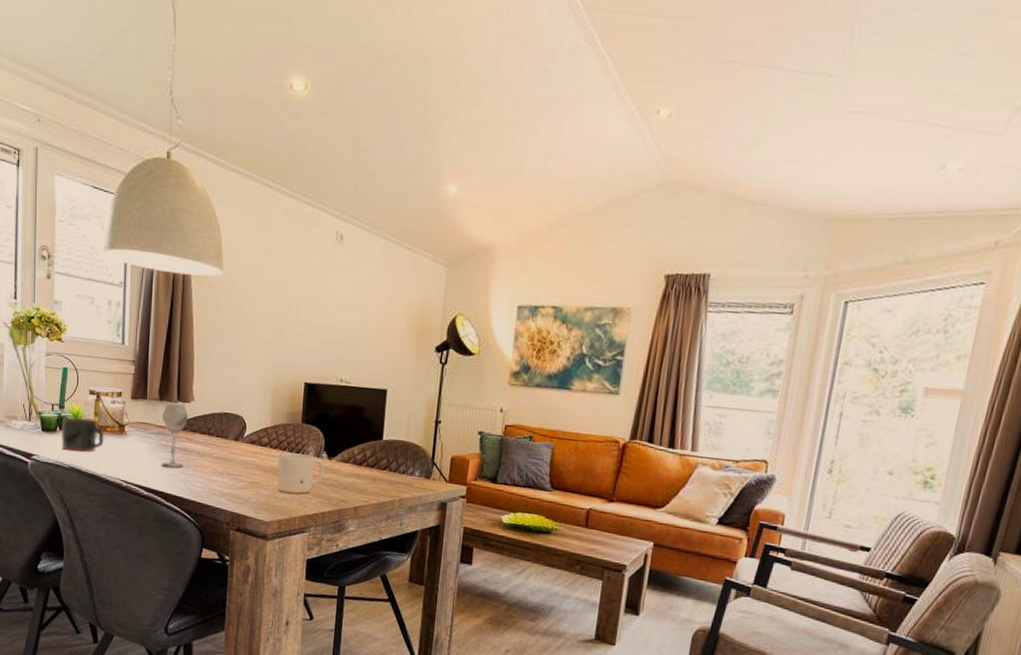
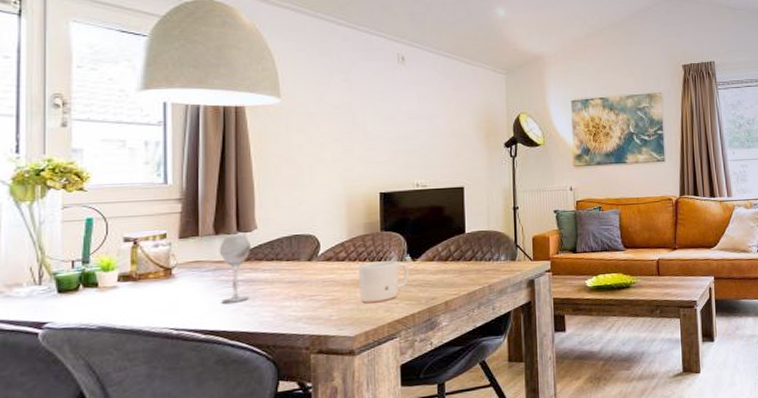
mug: present [62,417,104,452] -> none [87,268,145,310]

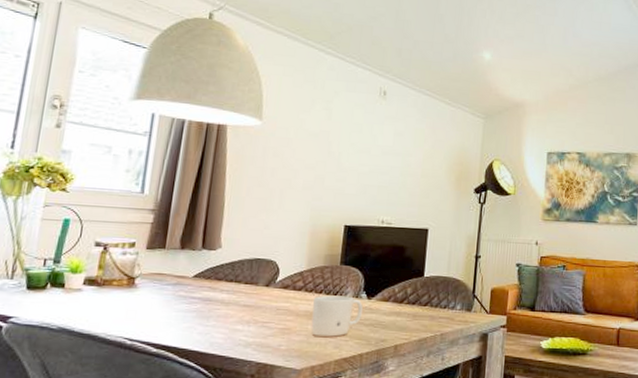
wineglass: present [219,235,251,304] -> none [176,252,213,320]

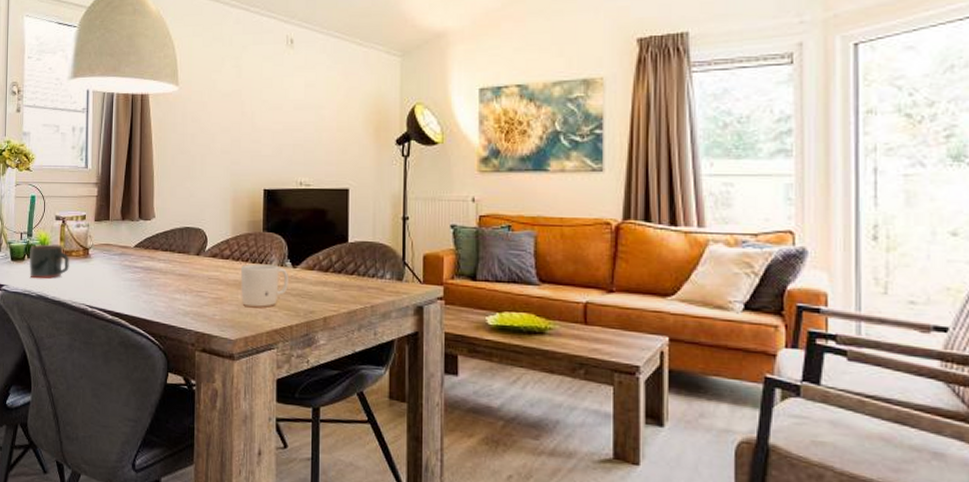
mug: none [51,272,108,310] -> present [29,244,69,279]

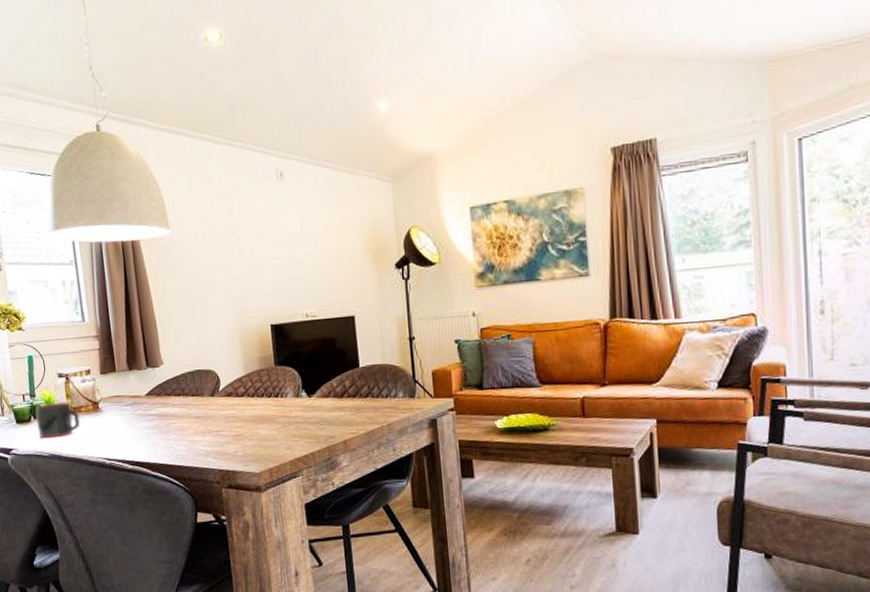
mug: present [240,264,290,308] -> none [256,396,307,441]

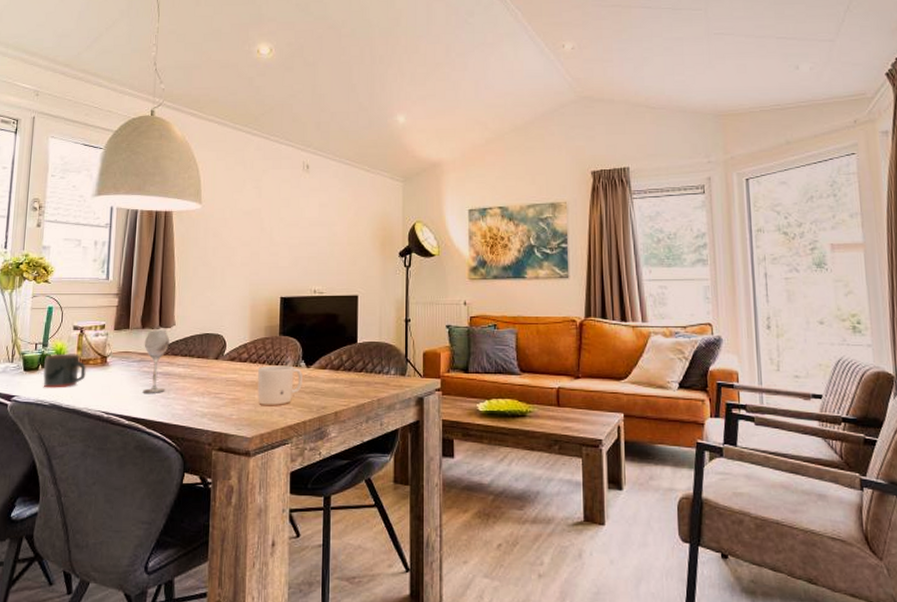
wineglass: none [133,370,164,437] -> present [143,330,169,393]
mug: none [256,396,307,441] -> present [257,365,304,406]

